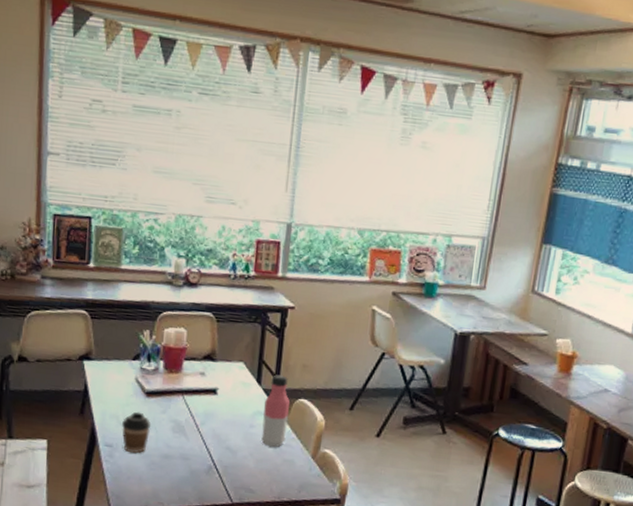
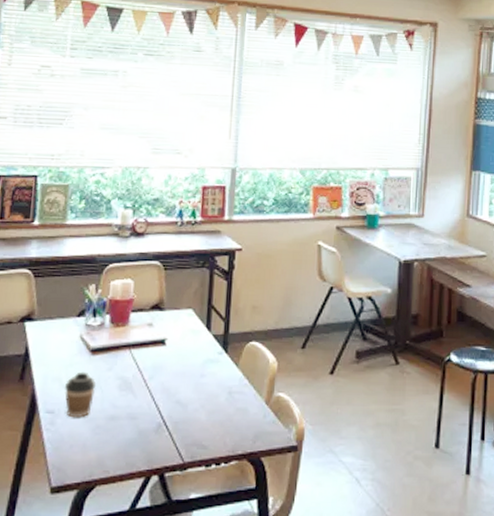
water bottle: present [261,374,291,447] -> none [212,319,242,397]

